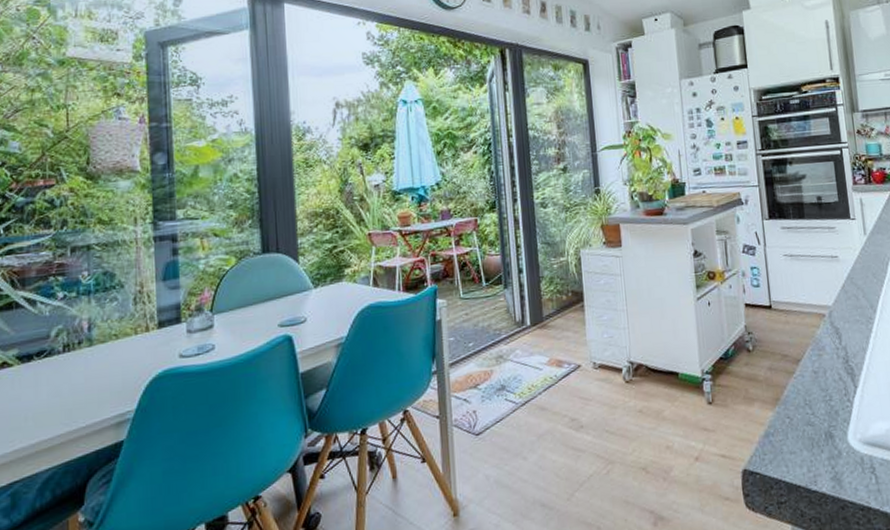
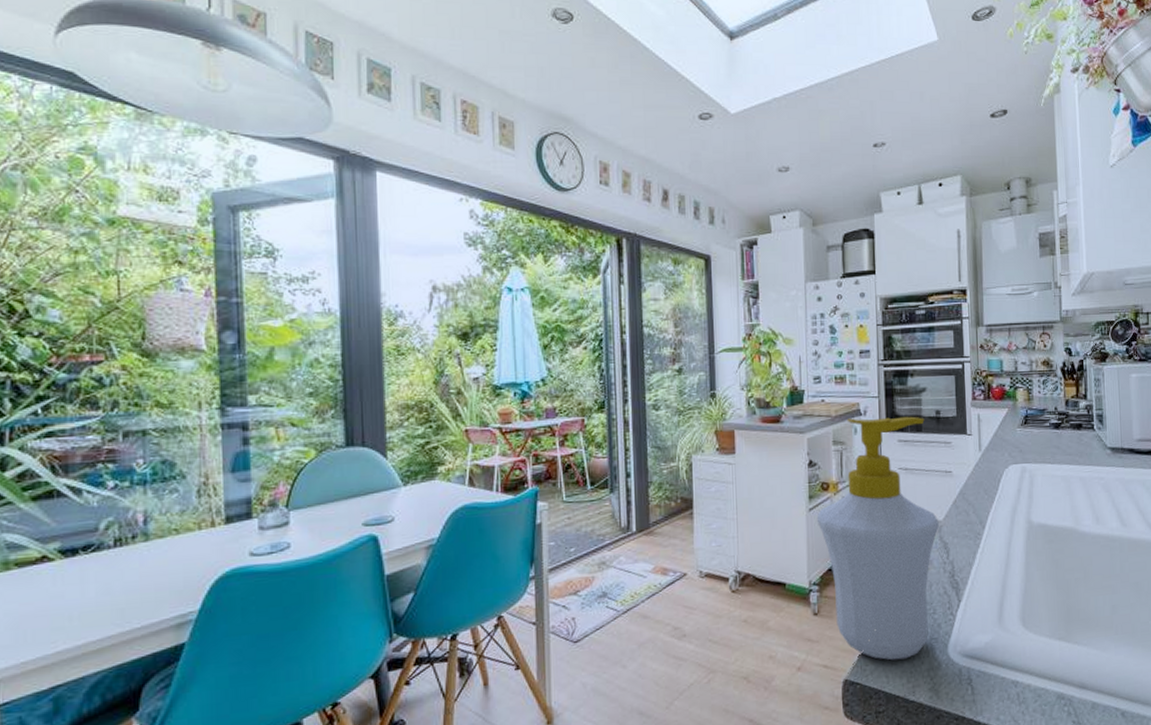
soap bottle: none [705,203,829,449] -> present [816,416,939,661]

